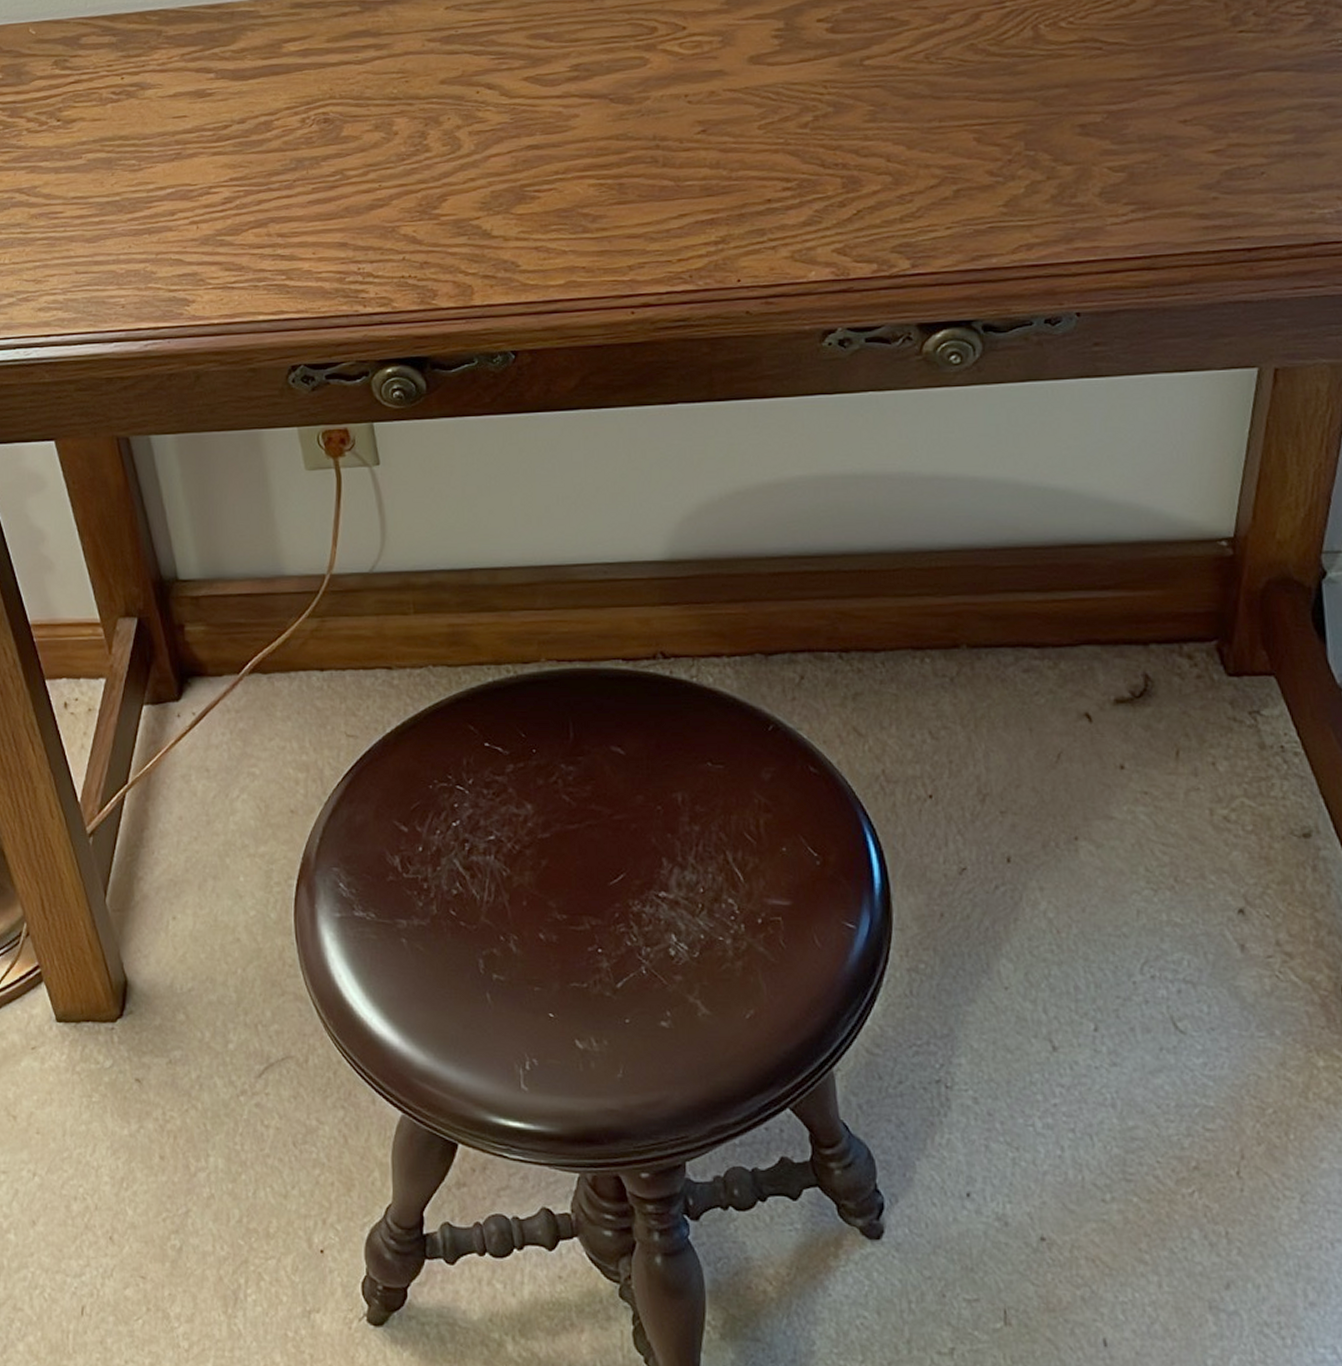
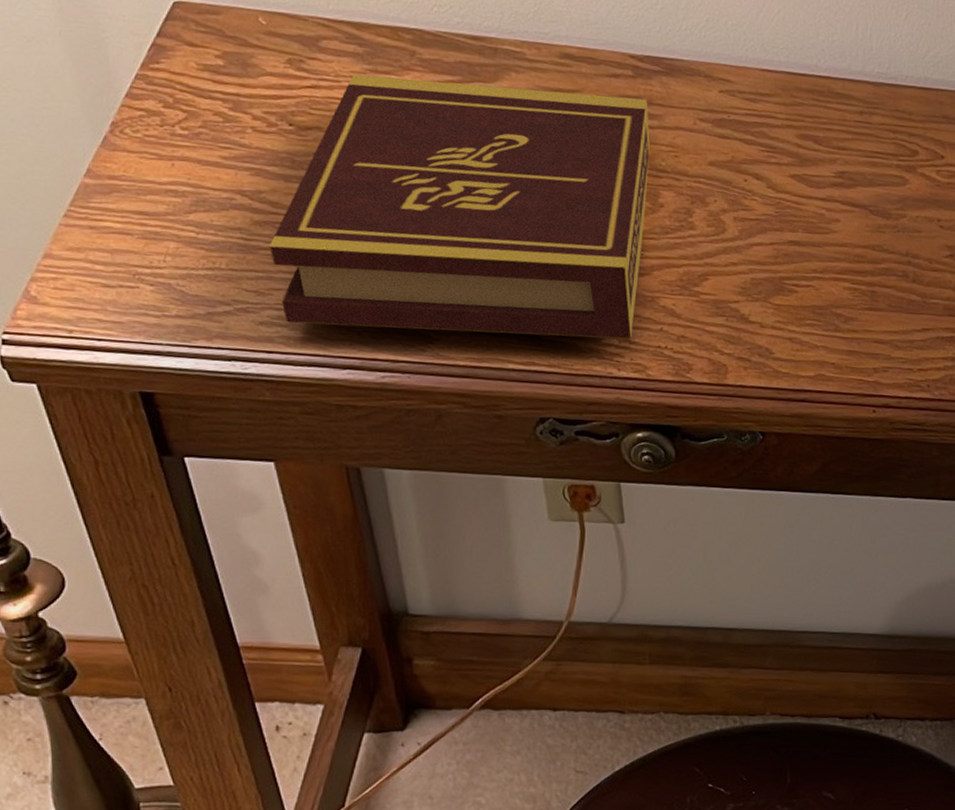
book: none [44,31,381,306] -> present [268,74,650,340]

